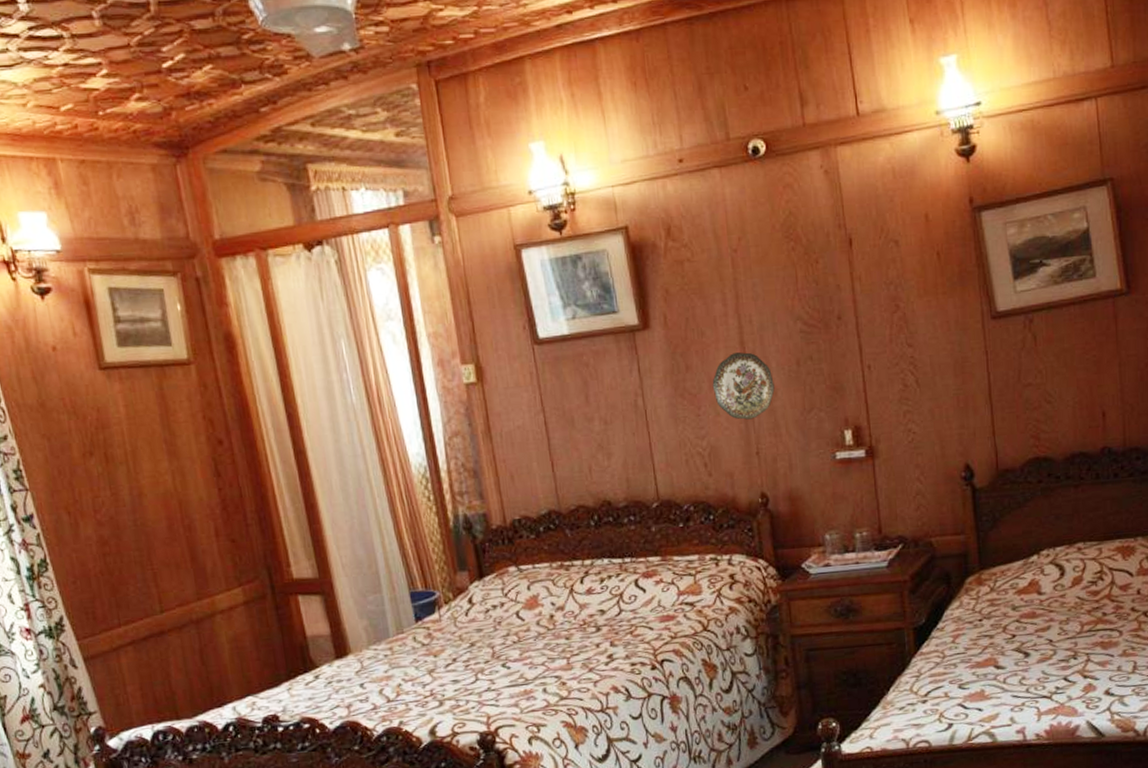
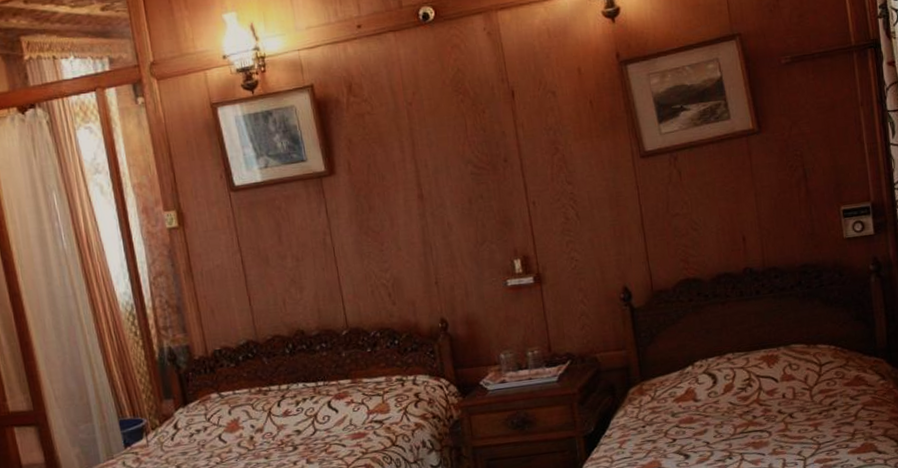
decorative plate: present [712,352,775,420] -> none [393,193,450,253]

